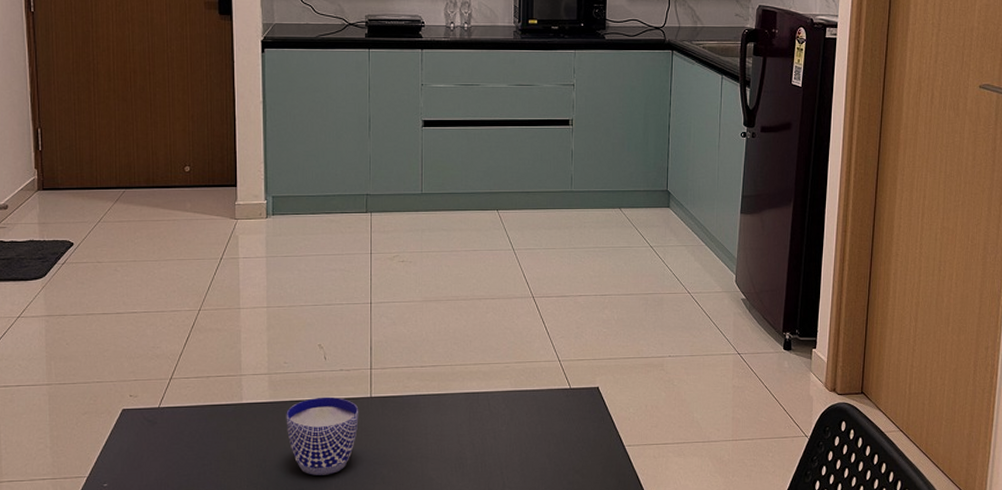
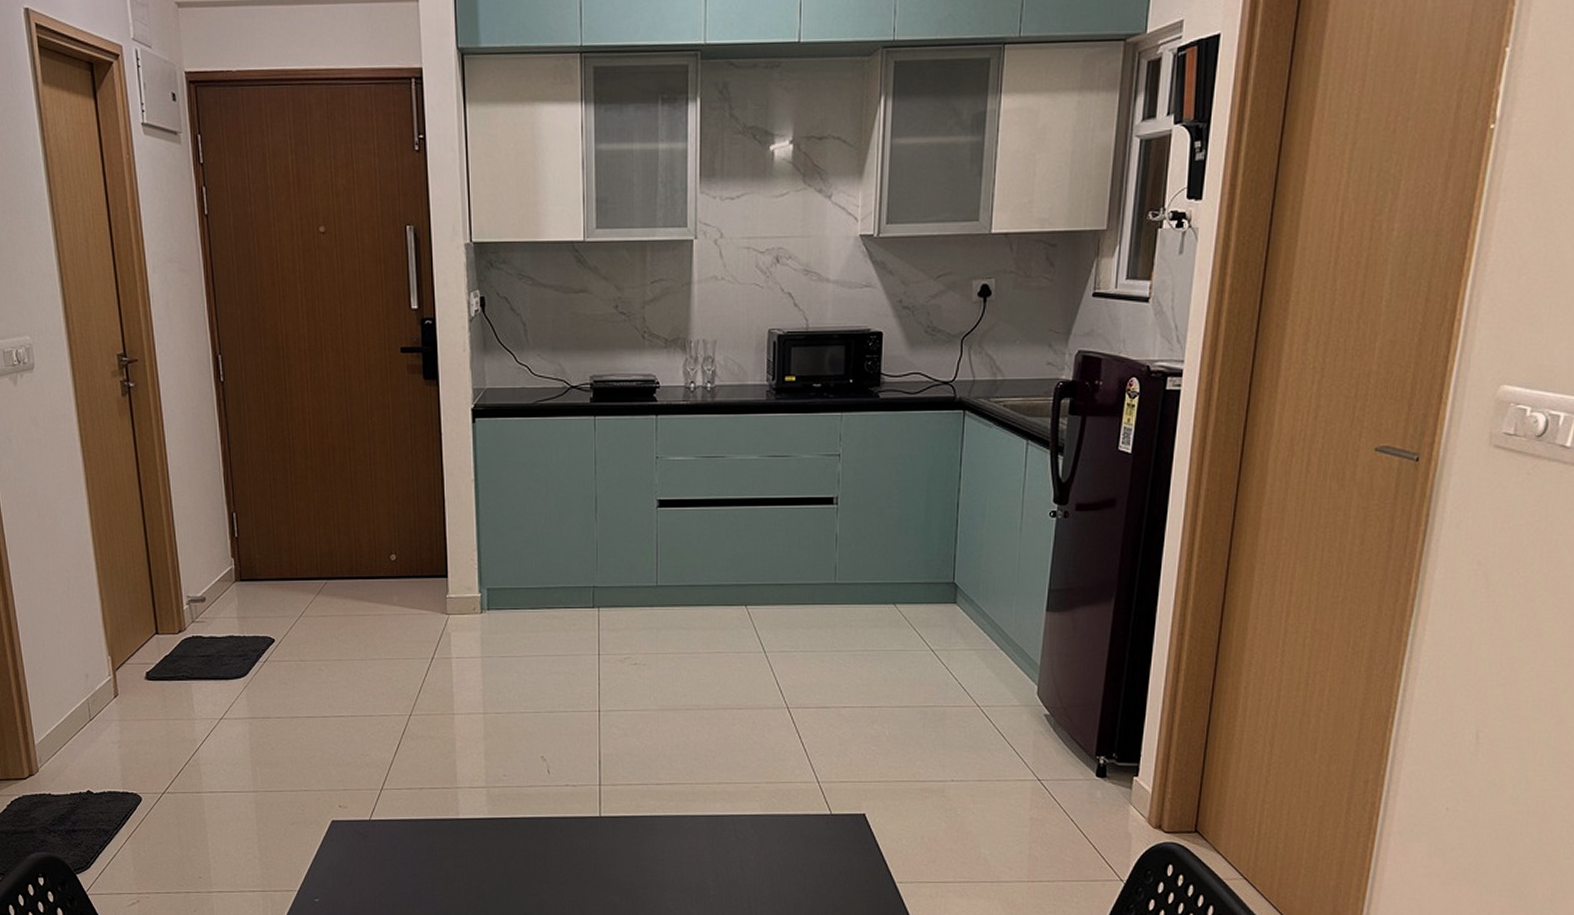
cup: present [286,396,359,475] -> none [506,814,587,900]

